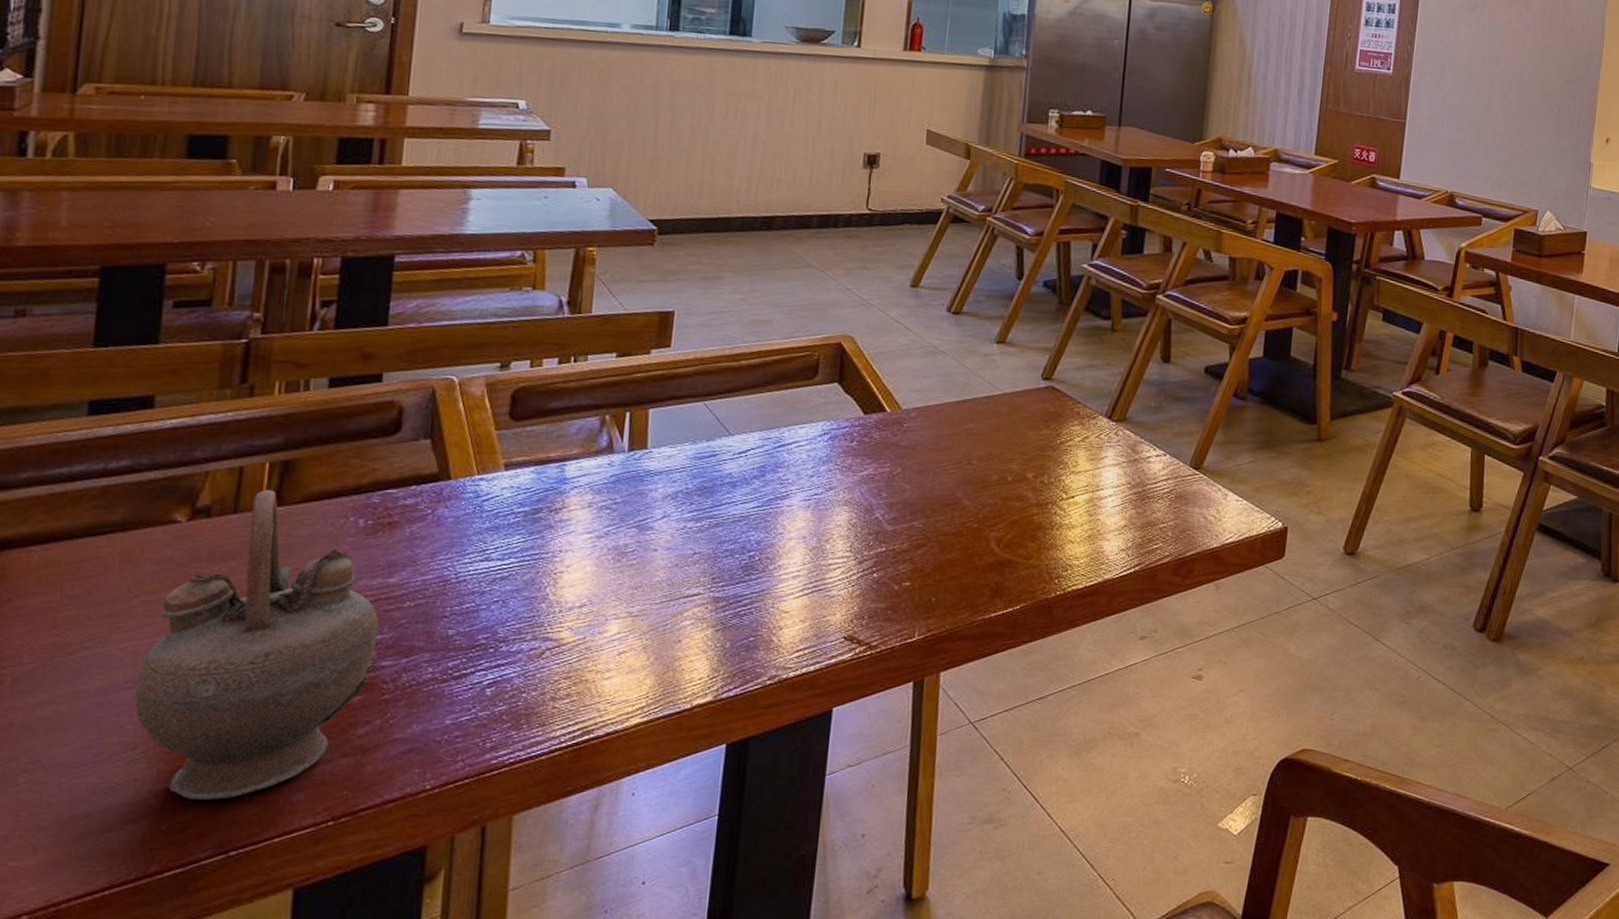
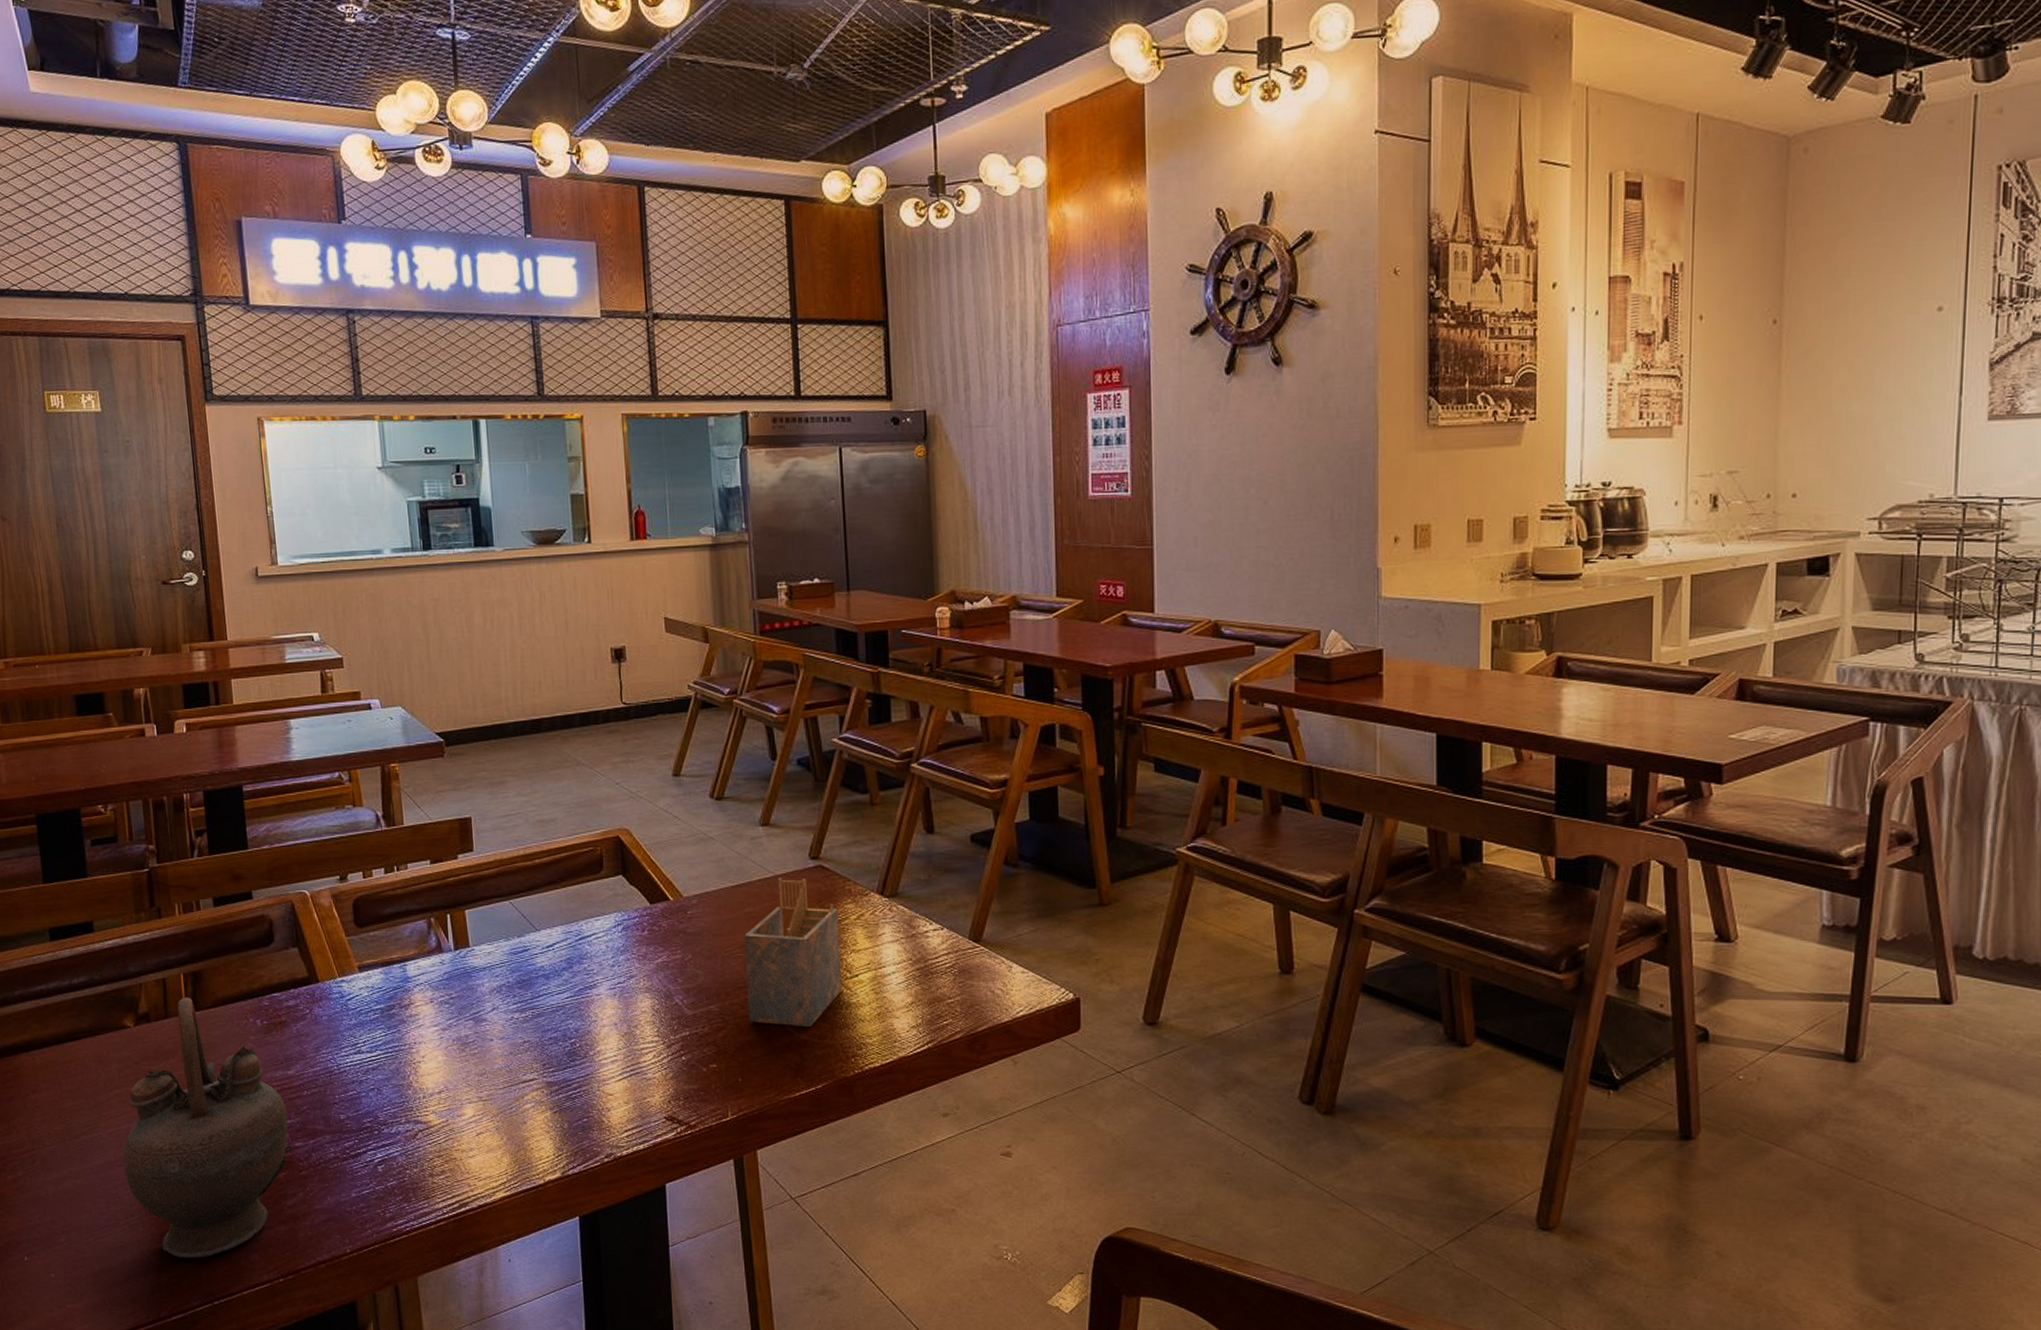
napkin holder: none [953,396,1064,546] -> present [744,878,842,1027]

